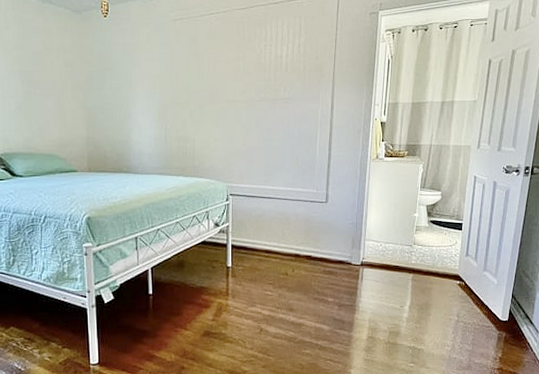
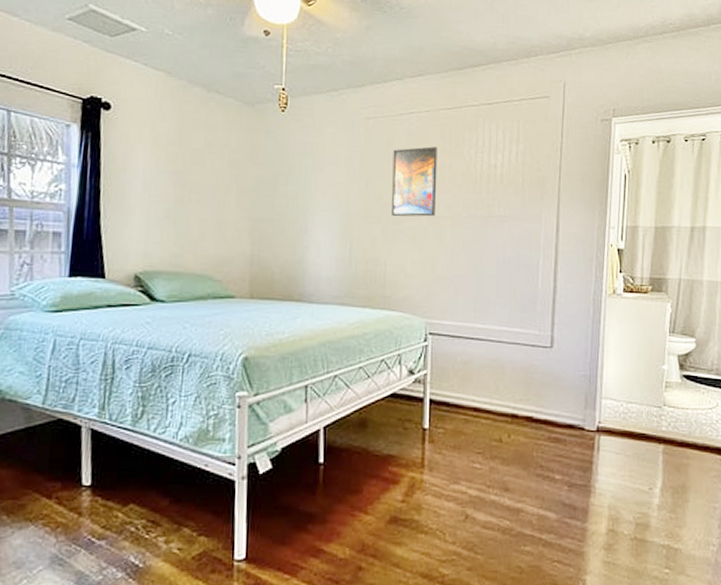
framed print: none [197,42,234,102] -> present [392,146,437,217]

